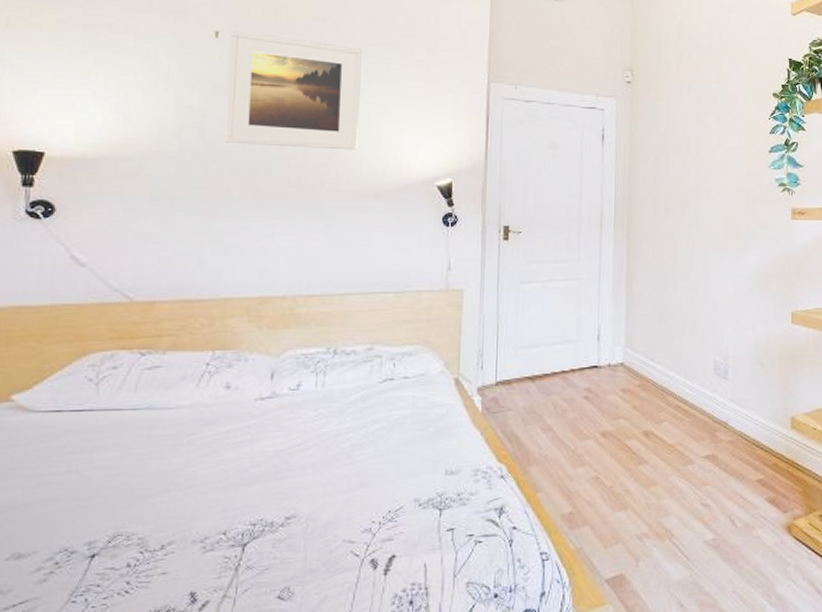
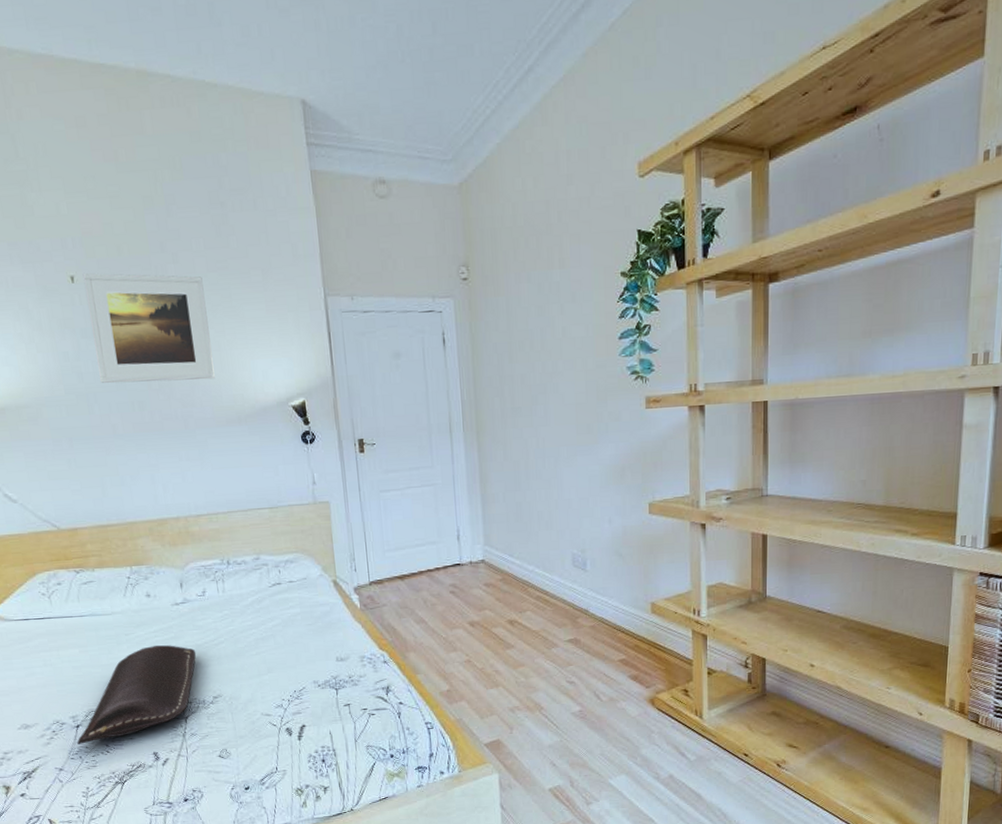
glasses case: none [86,449,275,582] -> present [77,645,196,744]

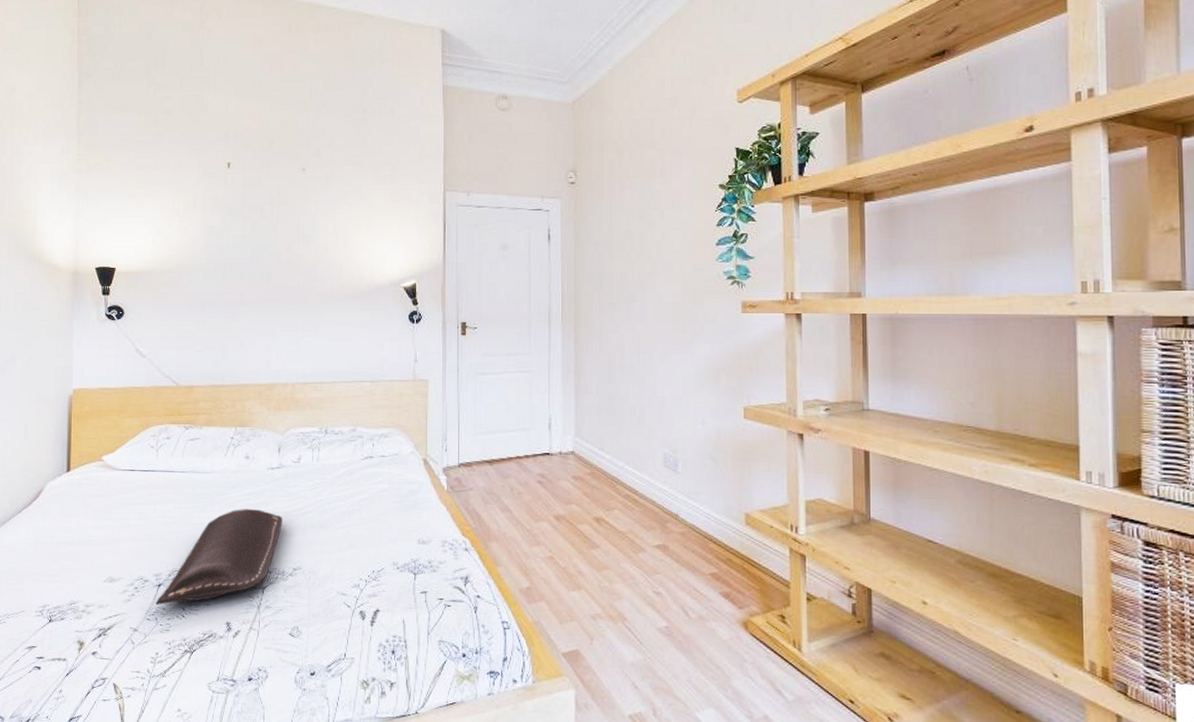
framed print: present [82,273,215,384] -> none [237,161,339,258]

